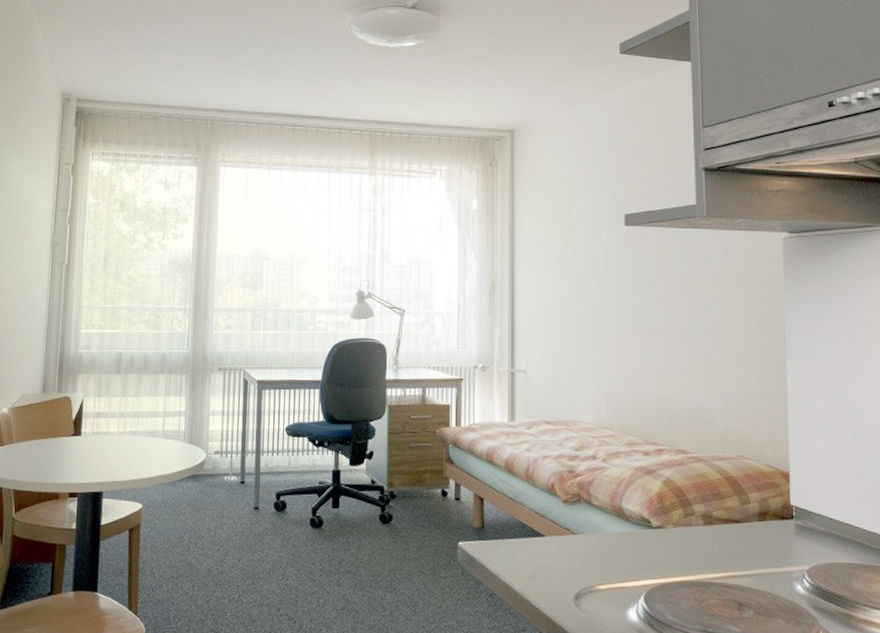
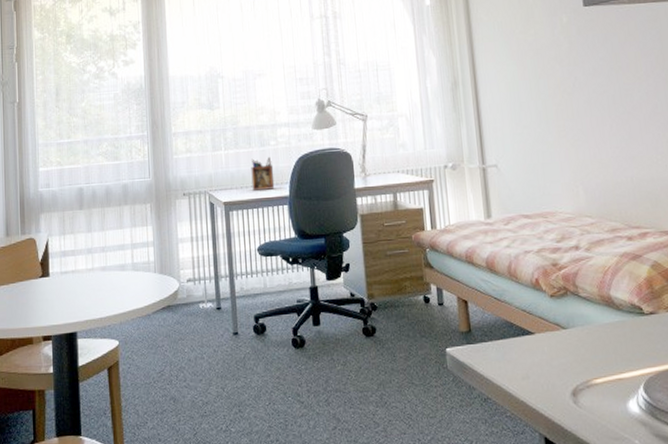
desk organizer: none [286,341,309,373] -> present [251,157,275,191]

